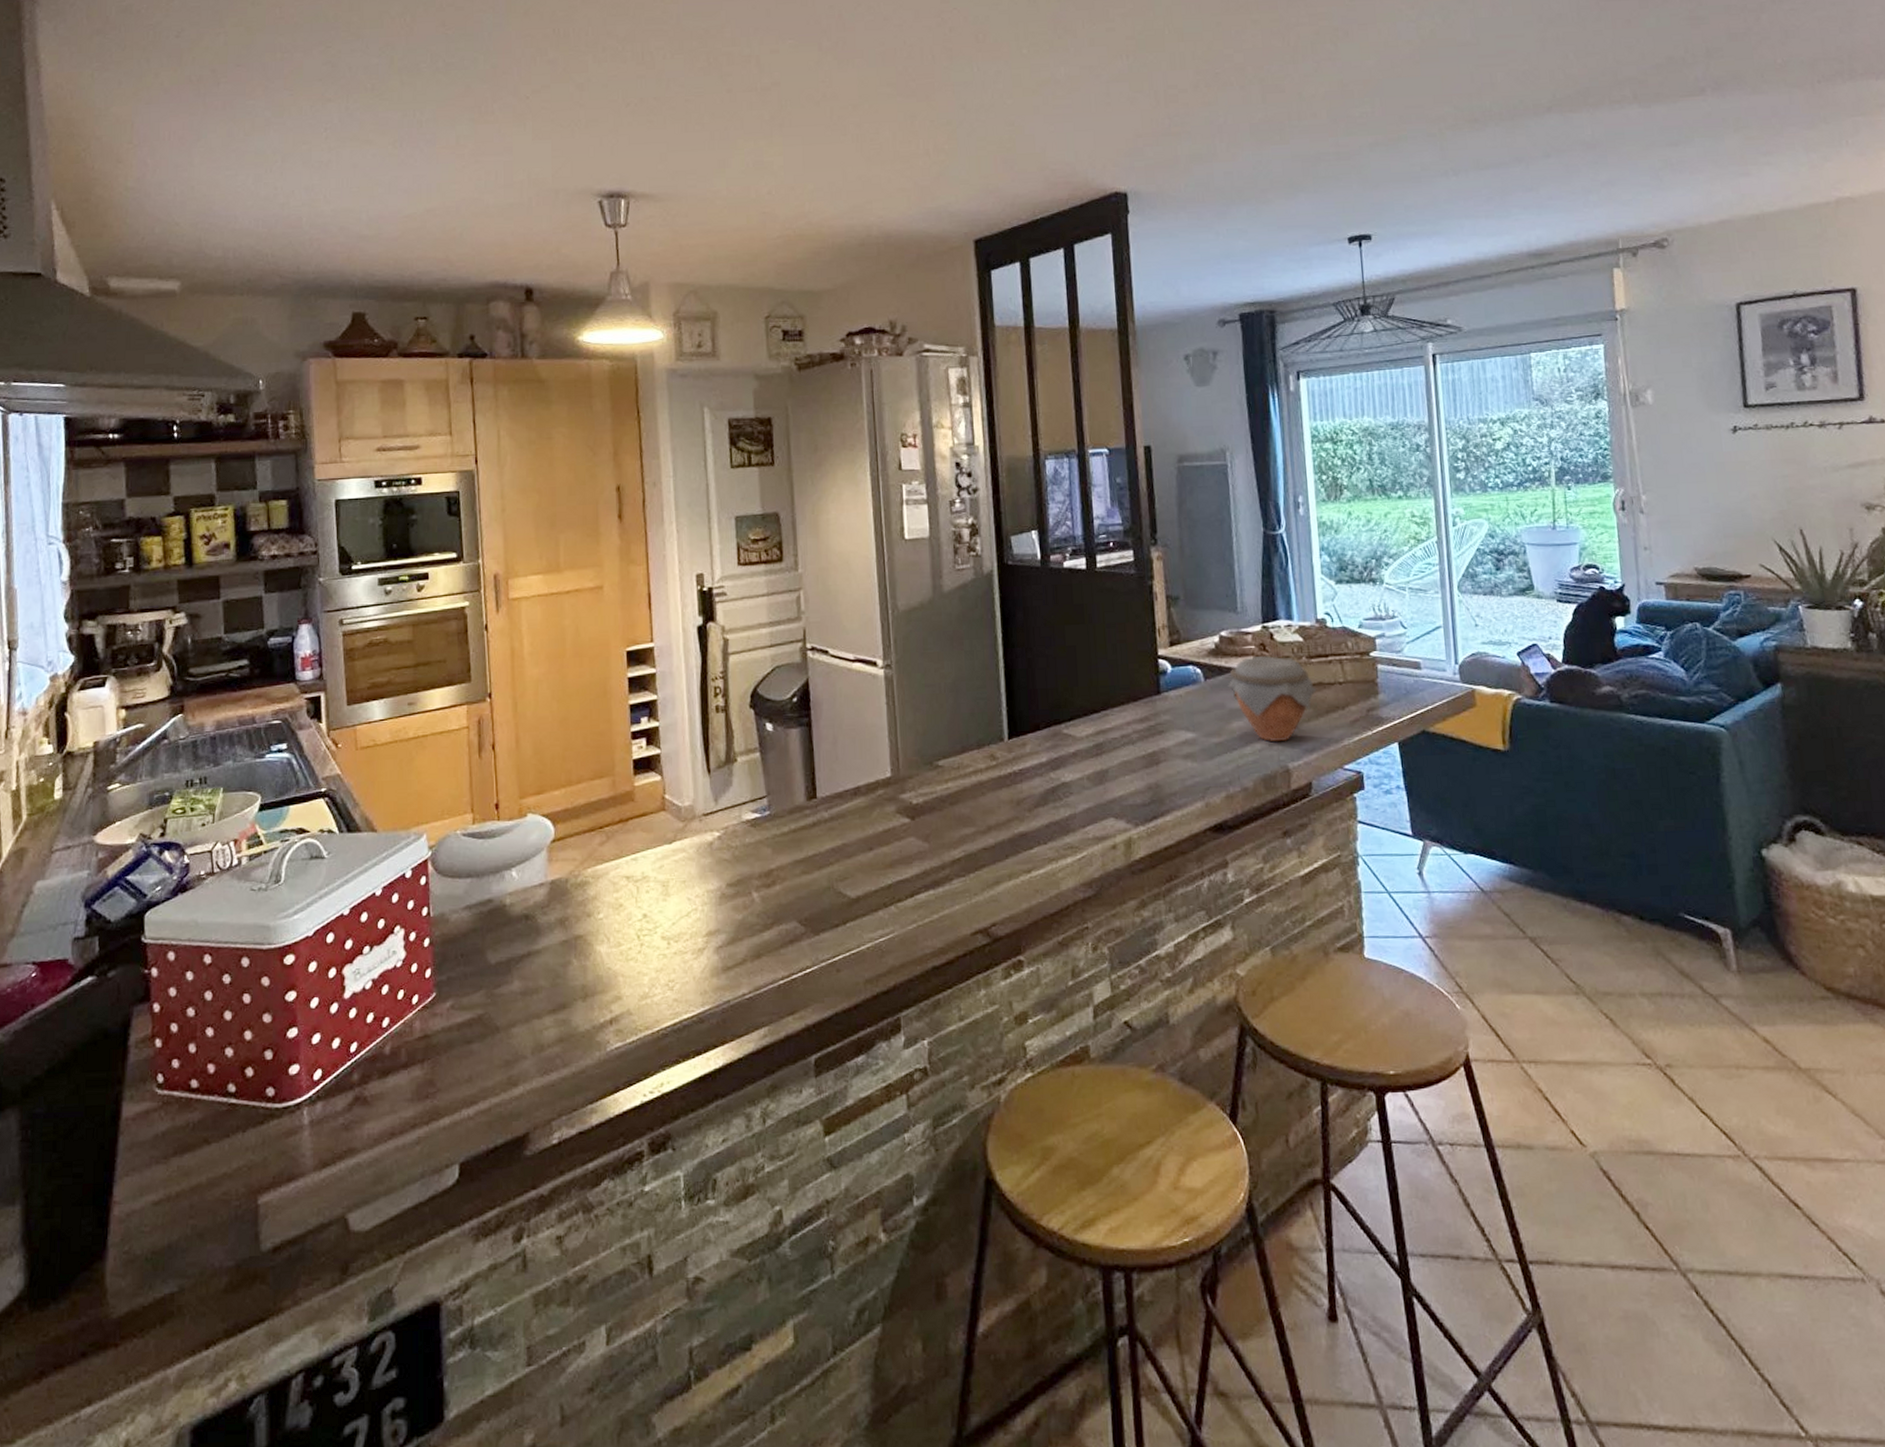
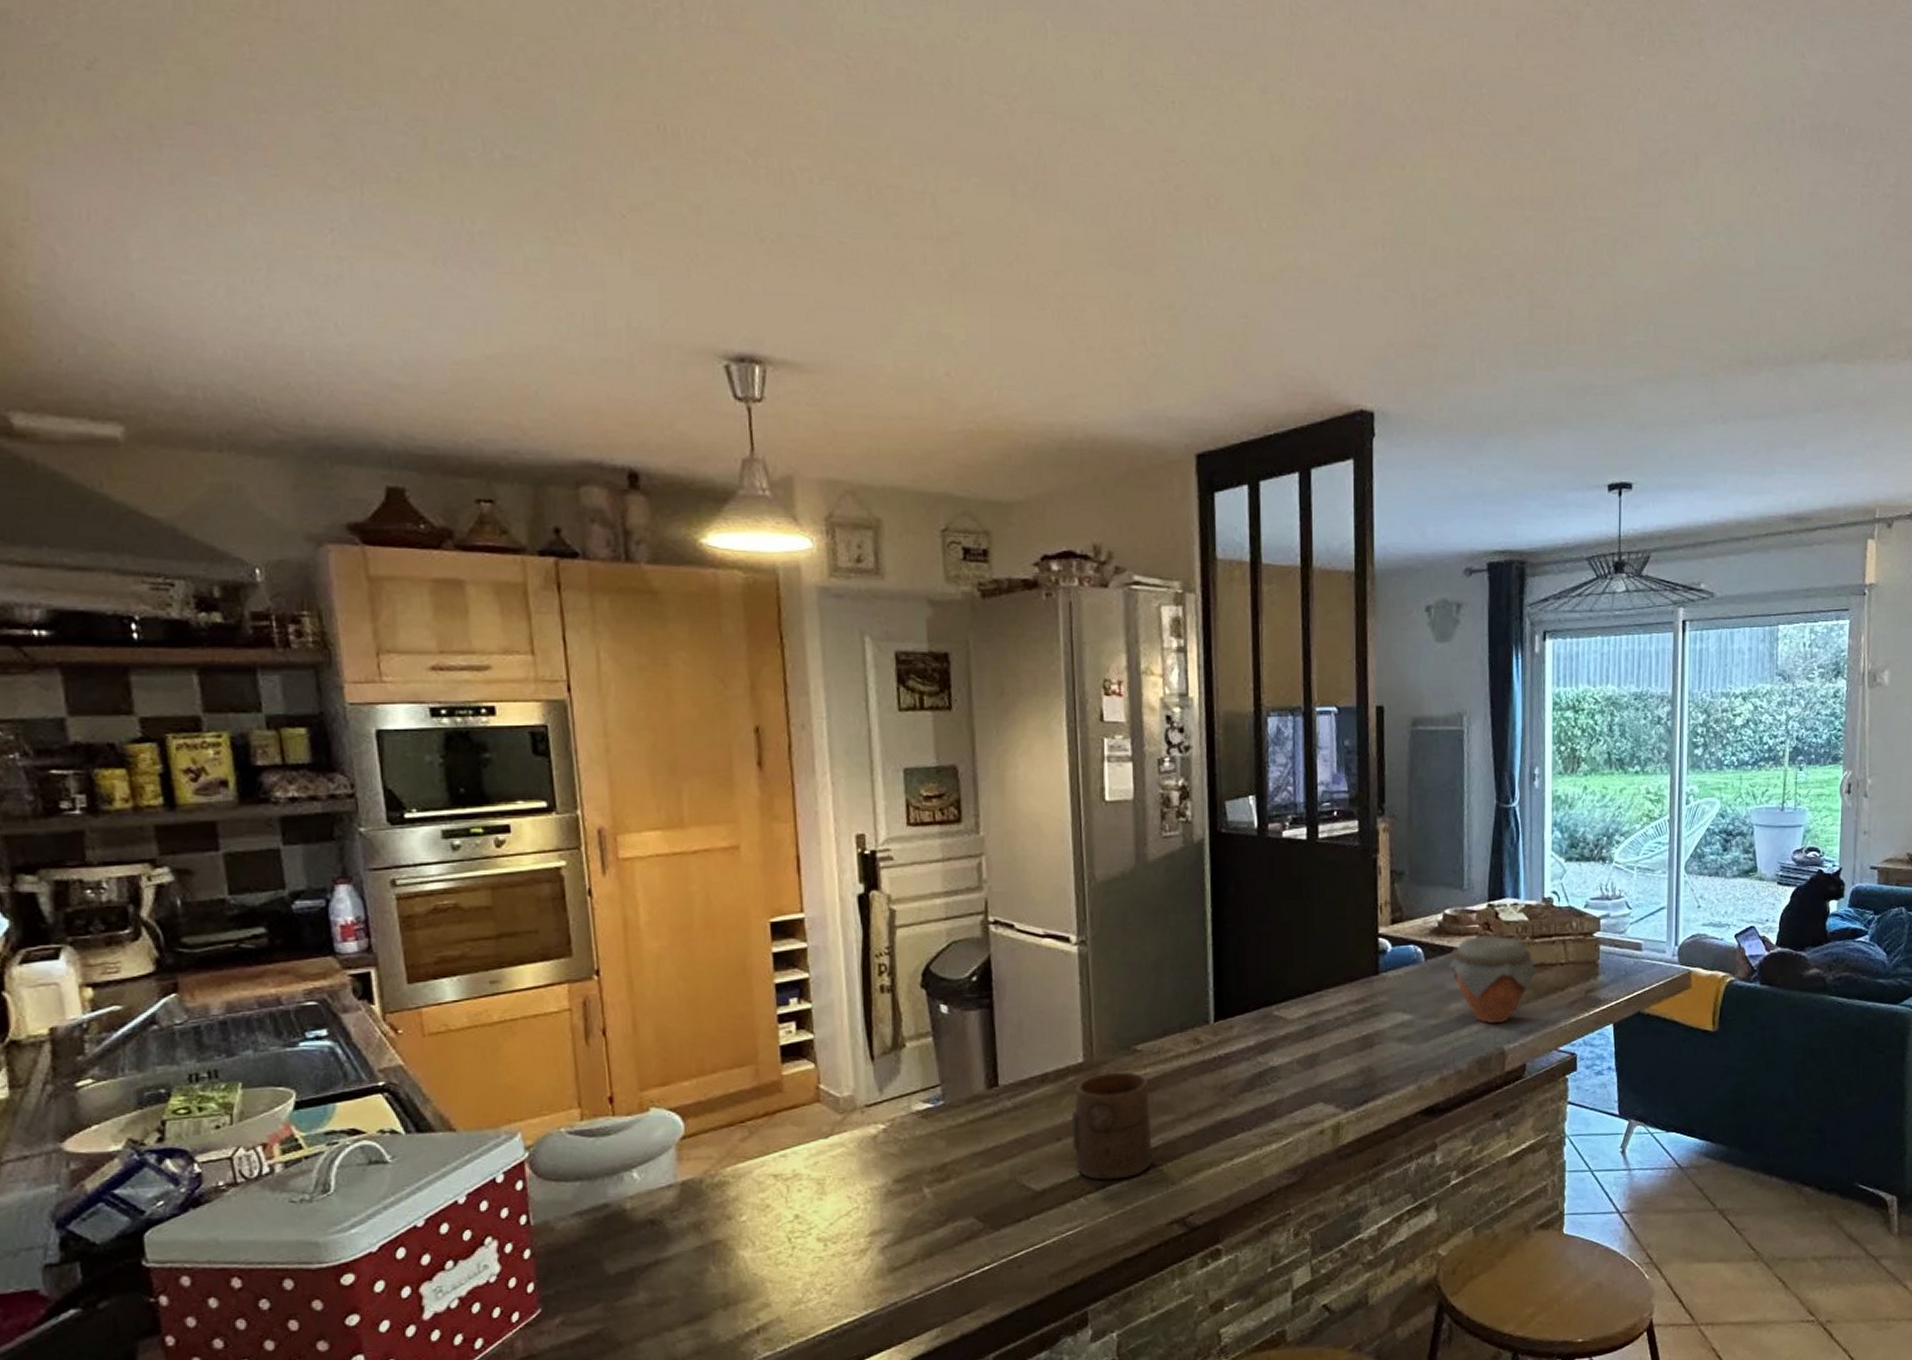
cup: none [881,785,957,890] -> present [1071,1071,1154,1181]

